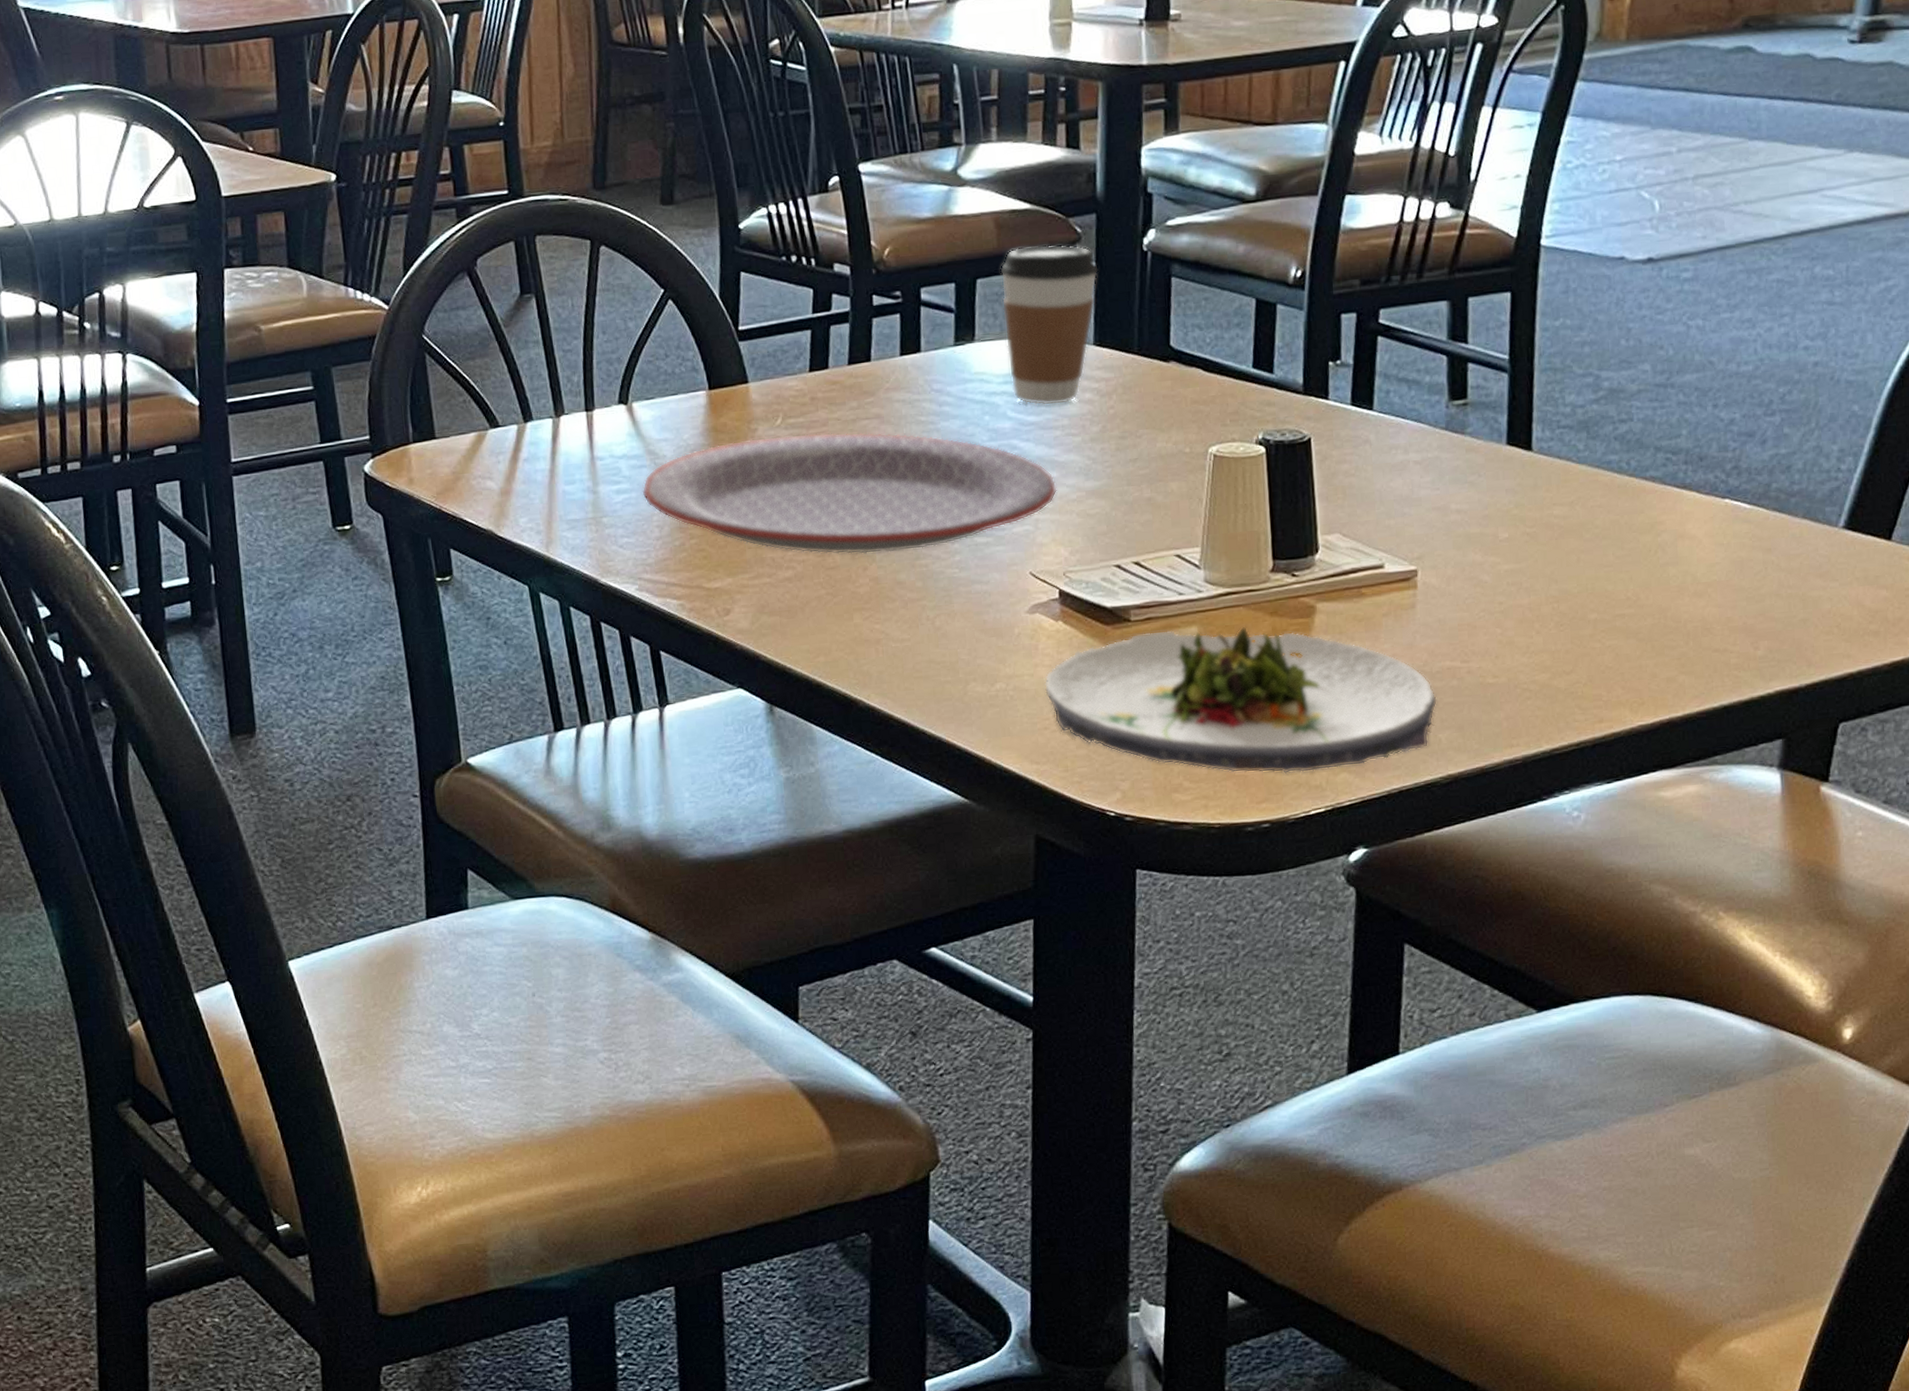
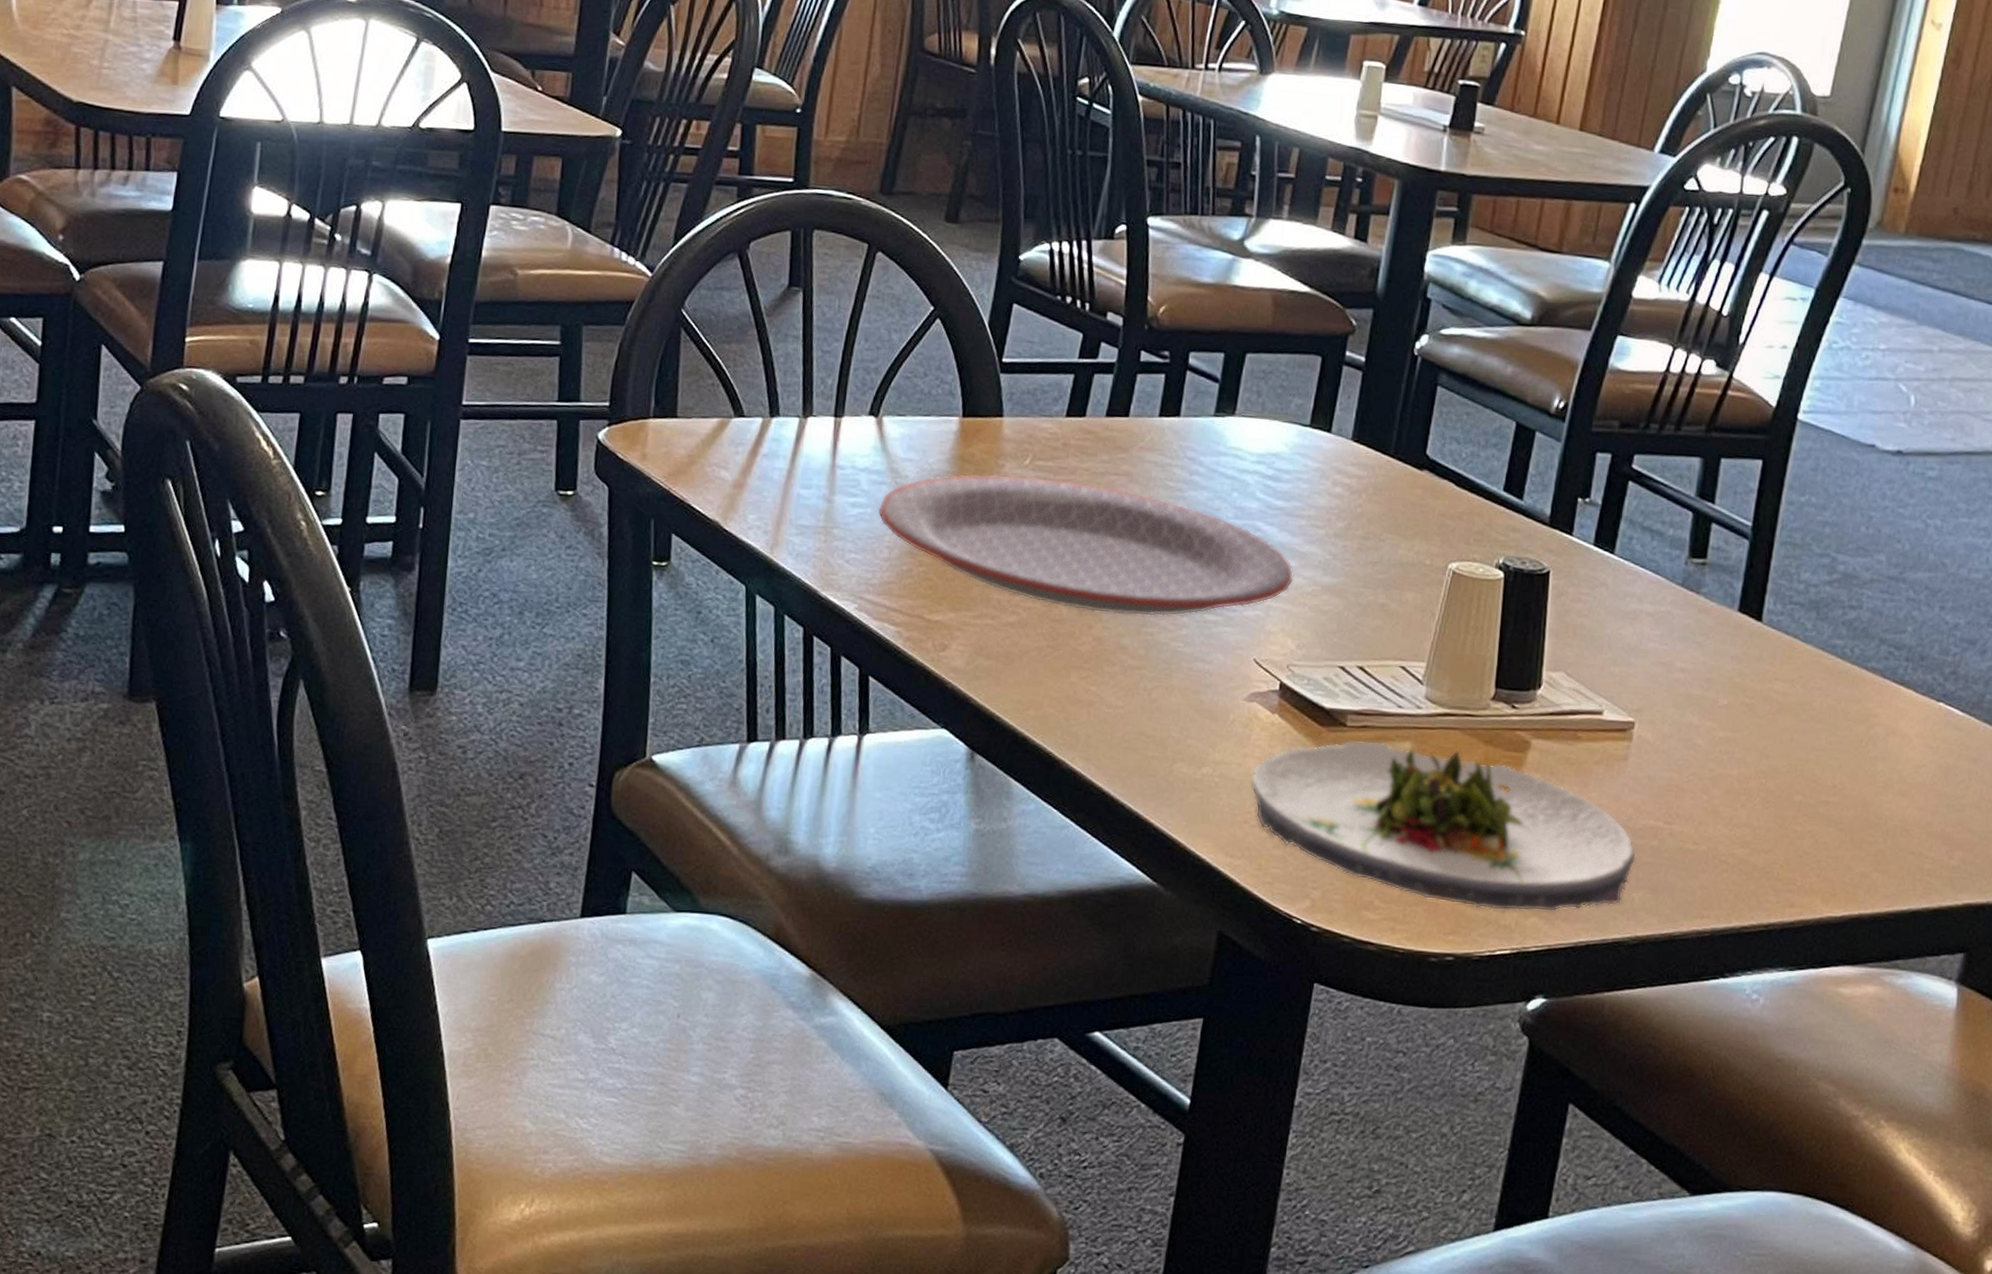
coffee cup: present [1000,244,1099,406] -> none [1264,328,1367,495]

